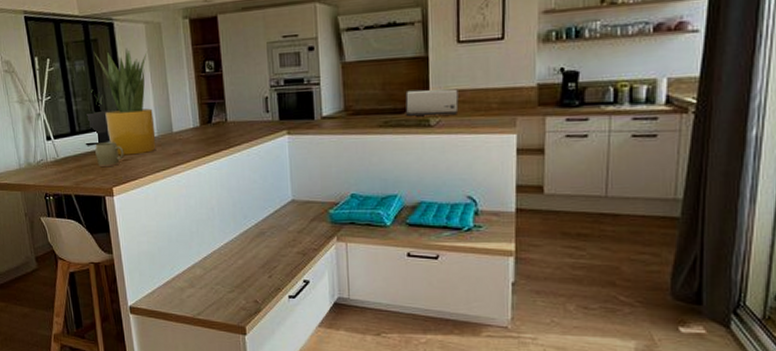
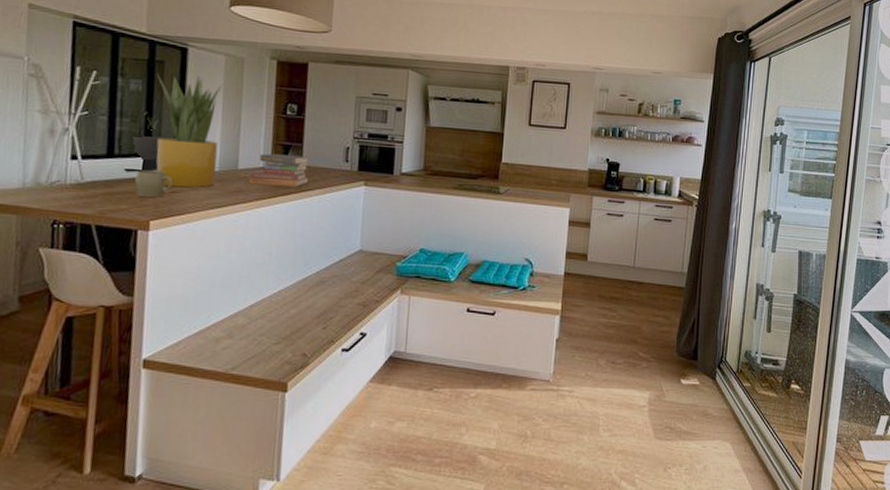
books: none [183,112,236,146] -> present [249,153,309,188]
toaster: present [405,88,460,117] -> none [479,159,527,187]

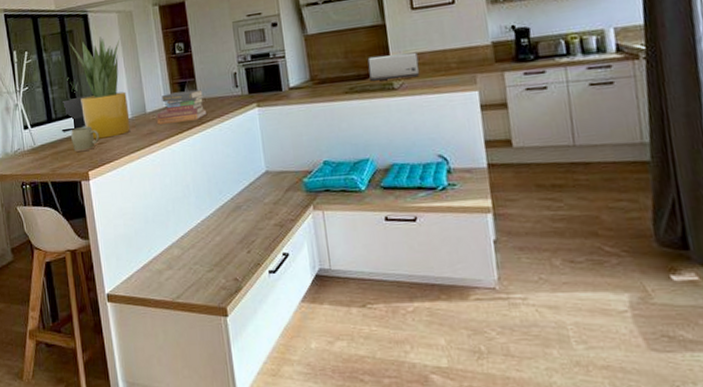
toaster: none [479,159,527,187] -> present [367,52,420,82]

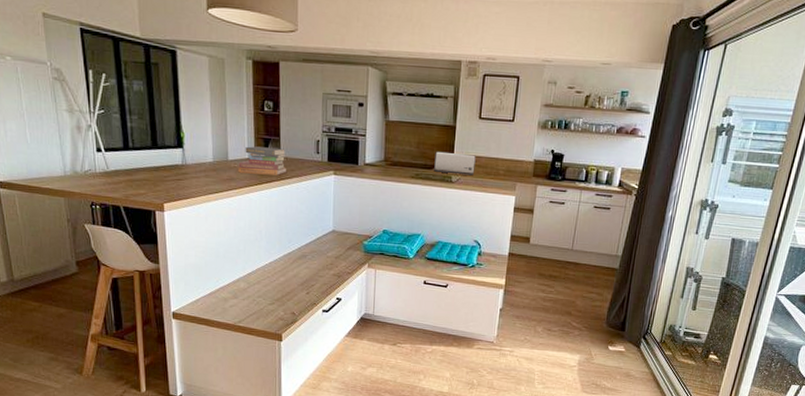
planter: present [60,77,86,132] -> none [138,109,167,163]
planter: present [69,36,131,140] -> none [153,74,211,177]
mug: present [71,126,100,152] -> none [148,160,178,184]

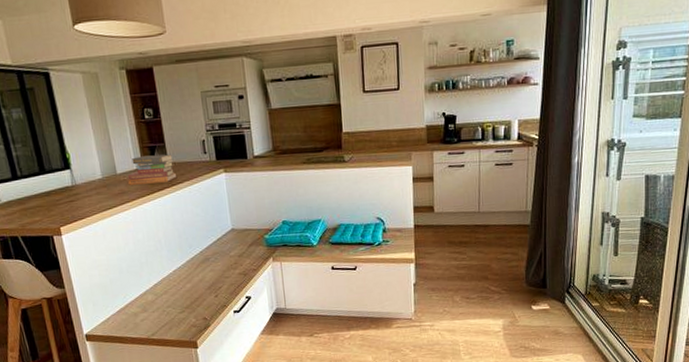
toaster: present [434,151,477,177] -> none [323,130,367,155]

